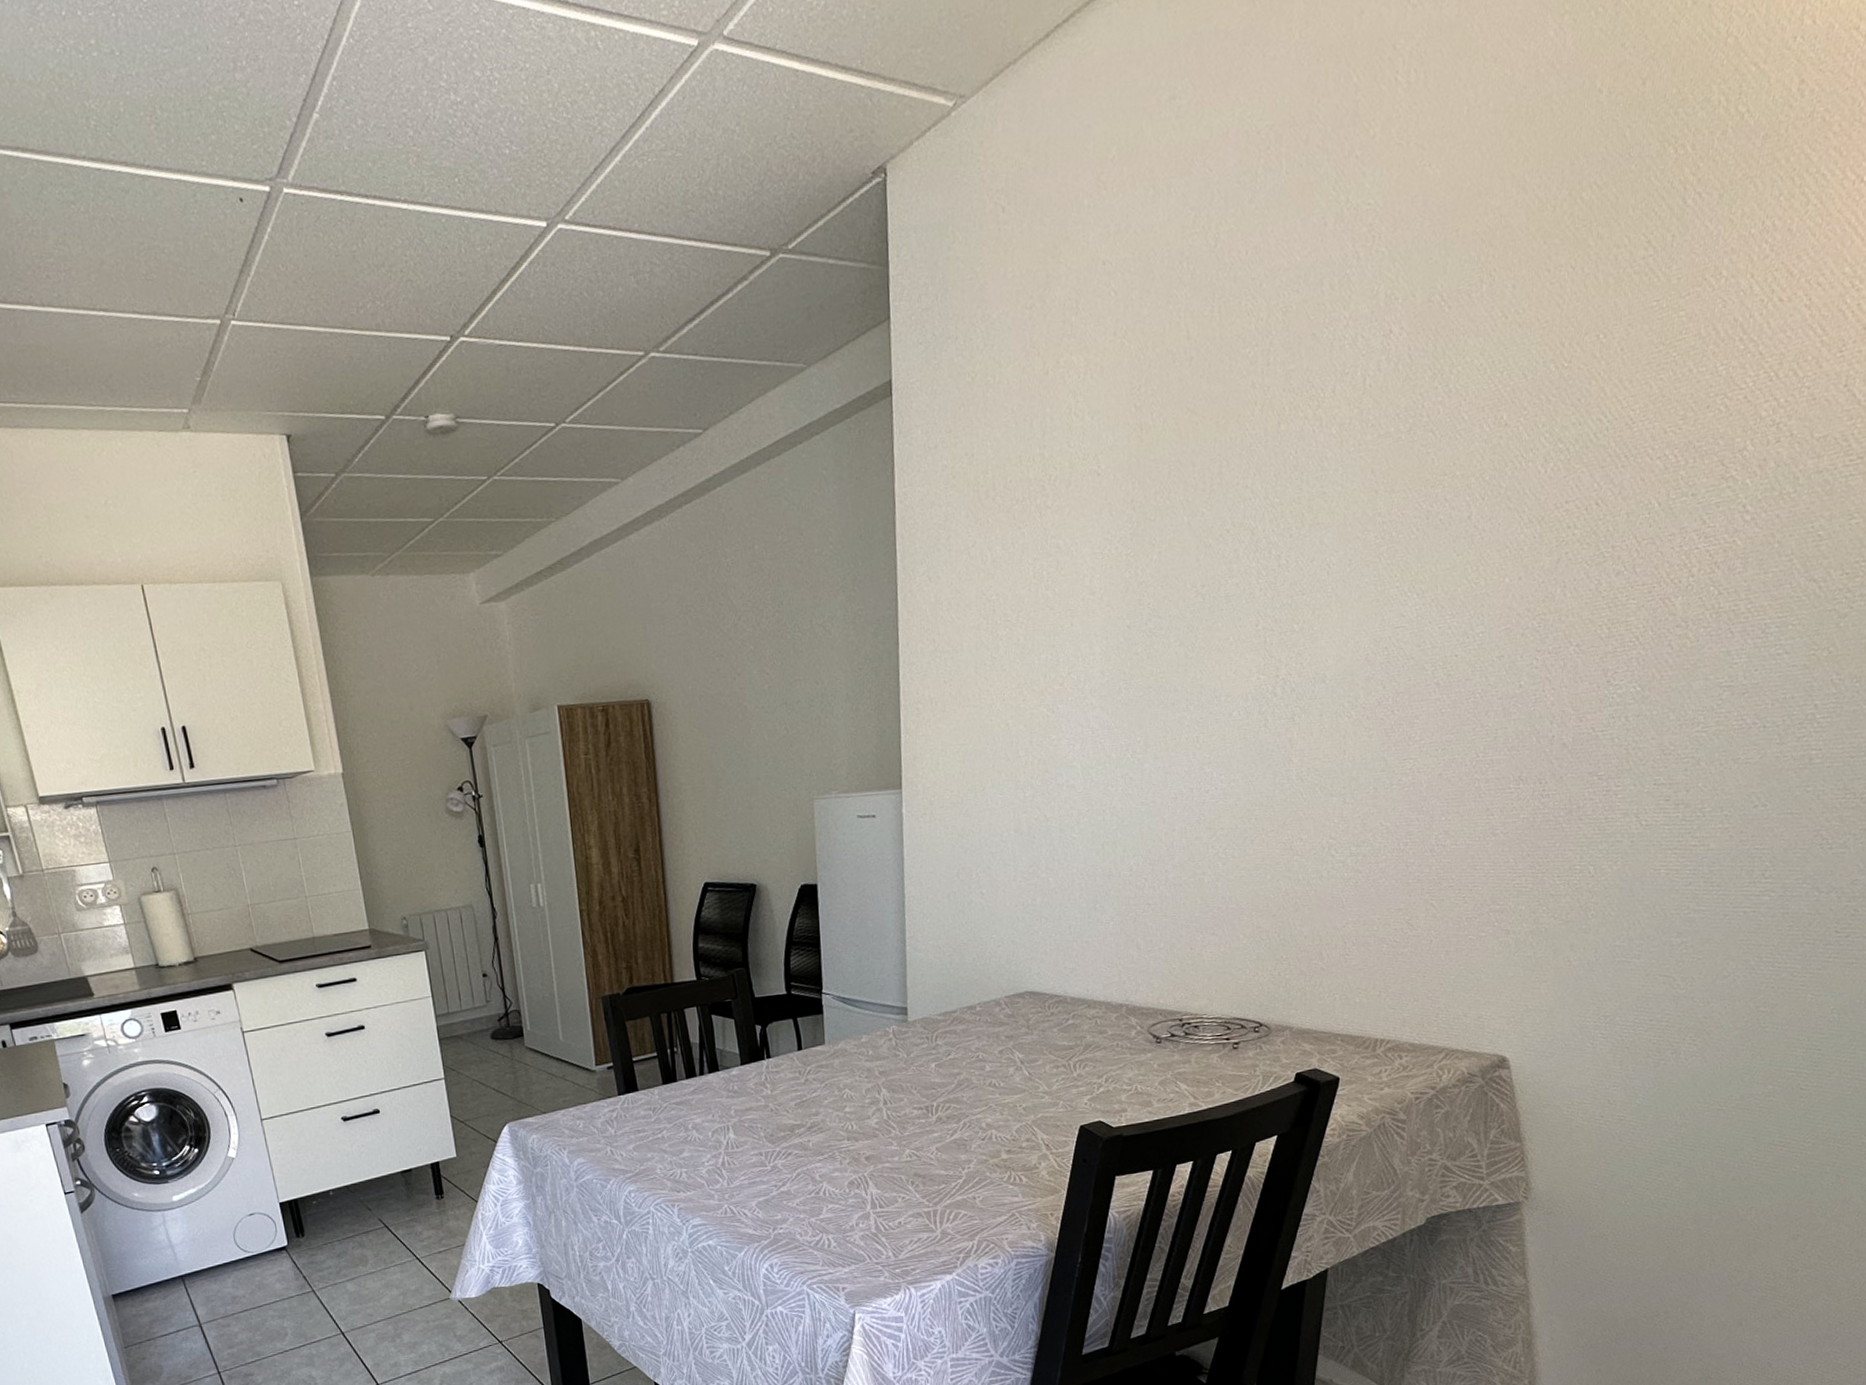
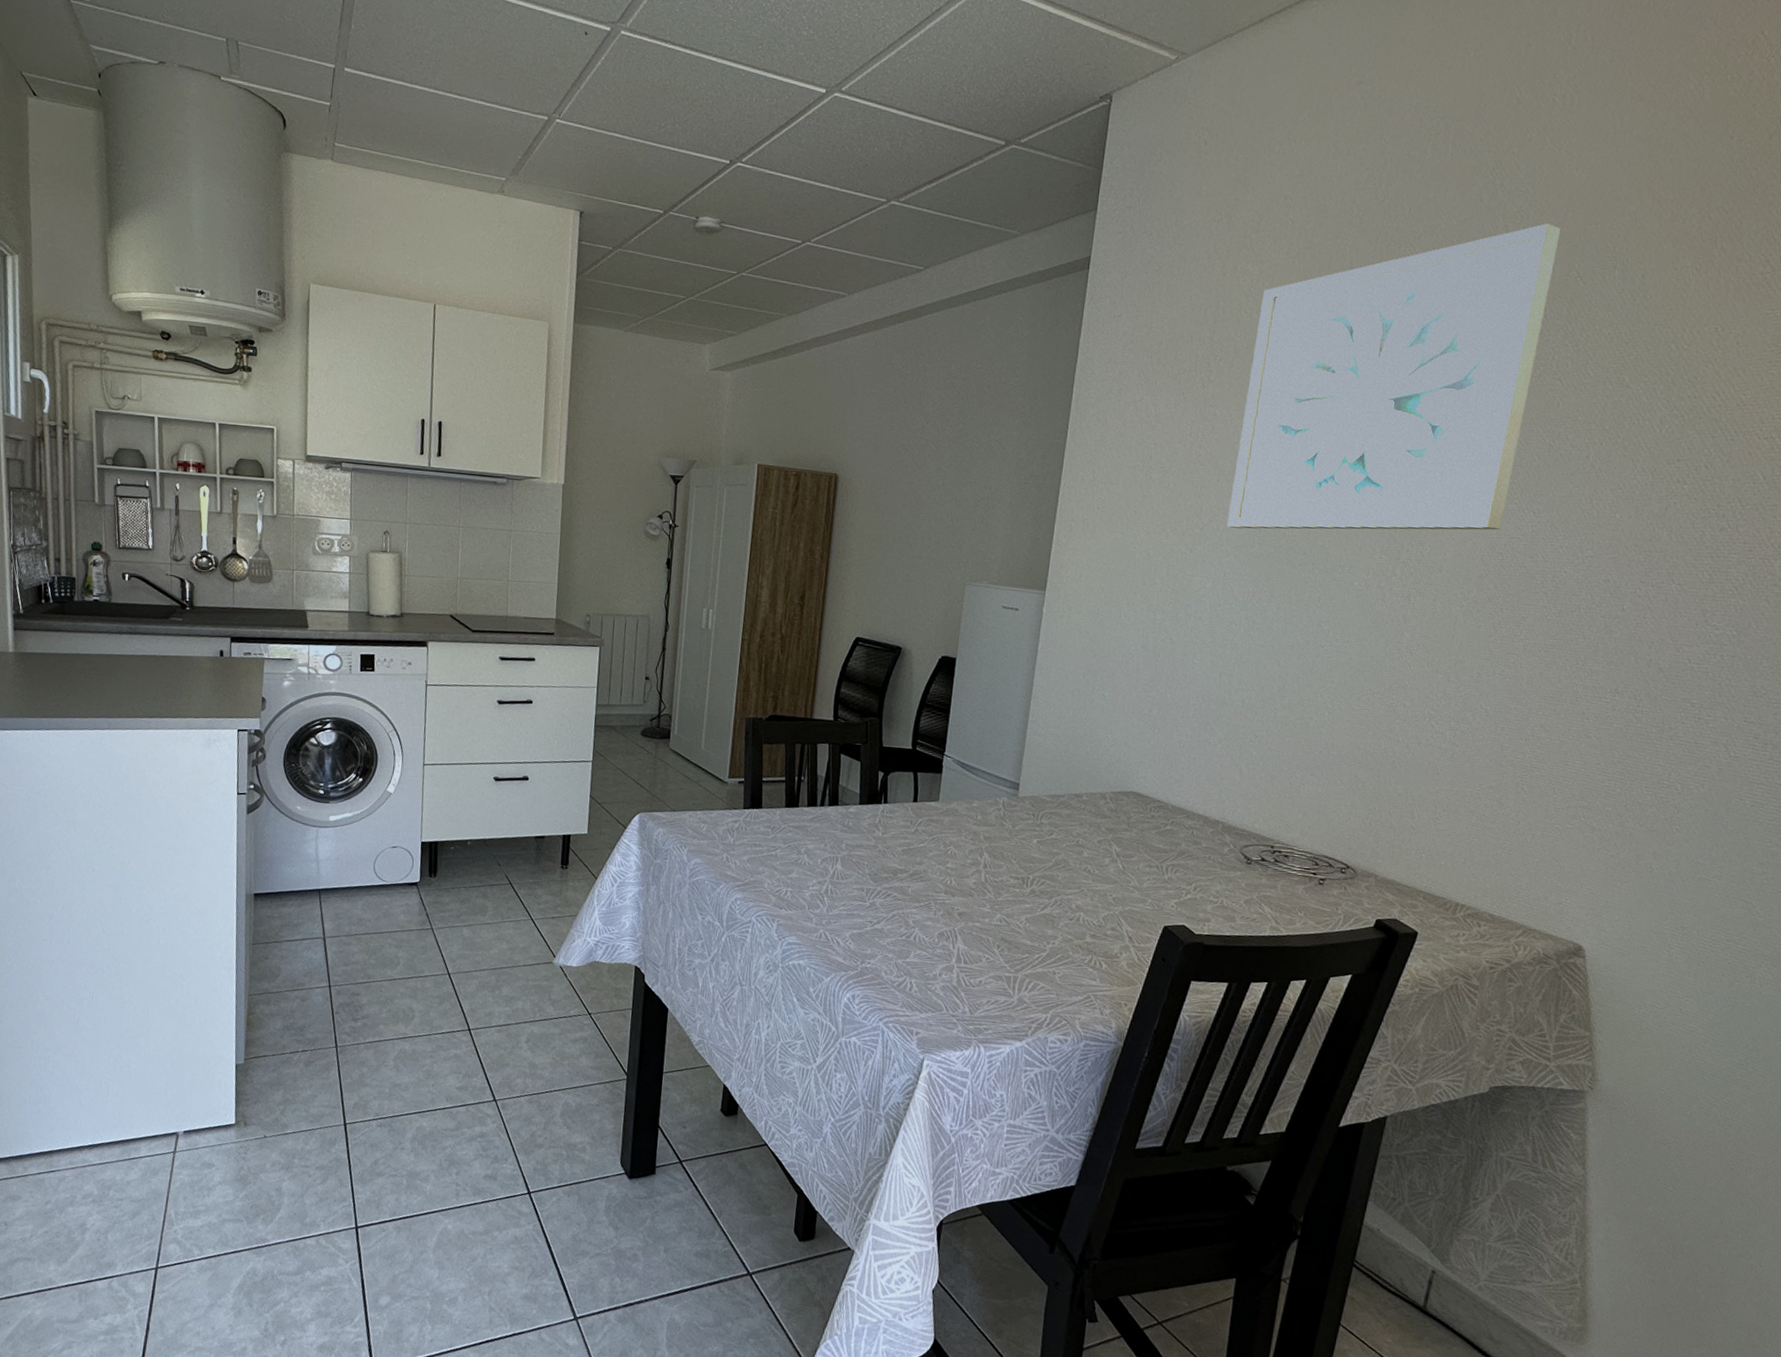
wall art: none [1087,240,1418,677] -> present [1226,223,1561,530]

